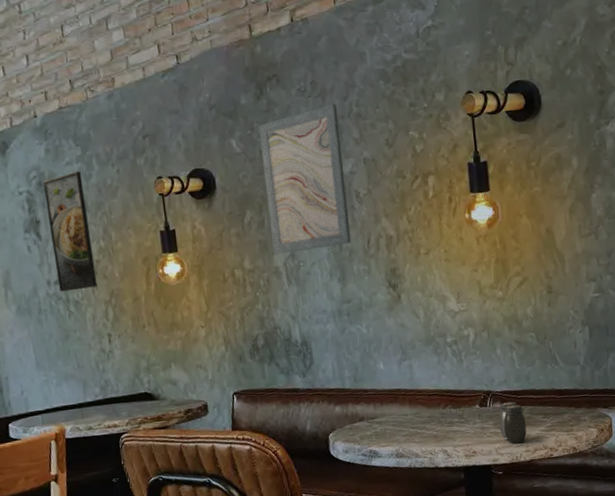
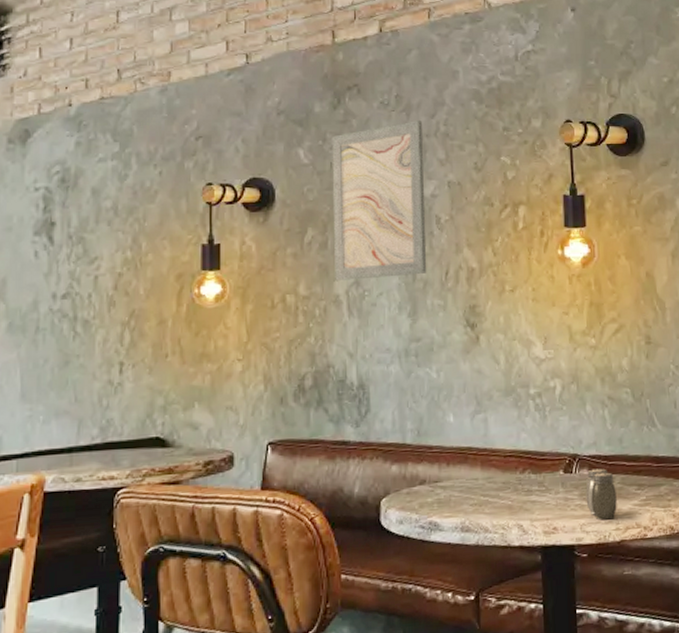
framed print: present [43,171,98,292] -> none [66,170,116,308]

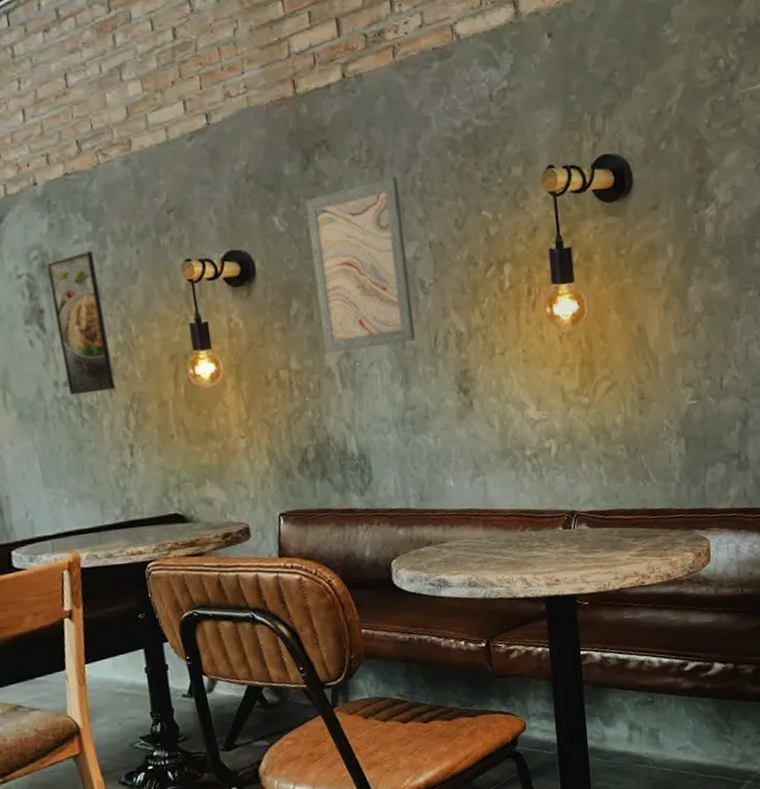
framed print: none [66,170,116,308] -> present [46,251,116,395]
salt and pepper shaker: present [585,468,617,520] -> none [584,523,616,571]

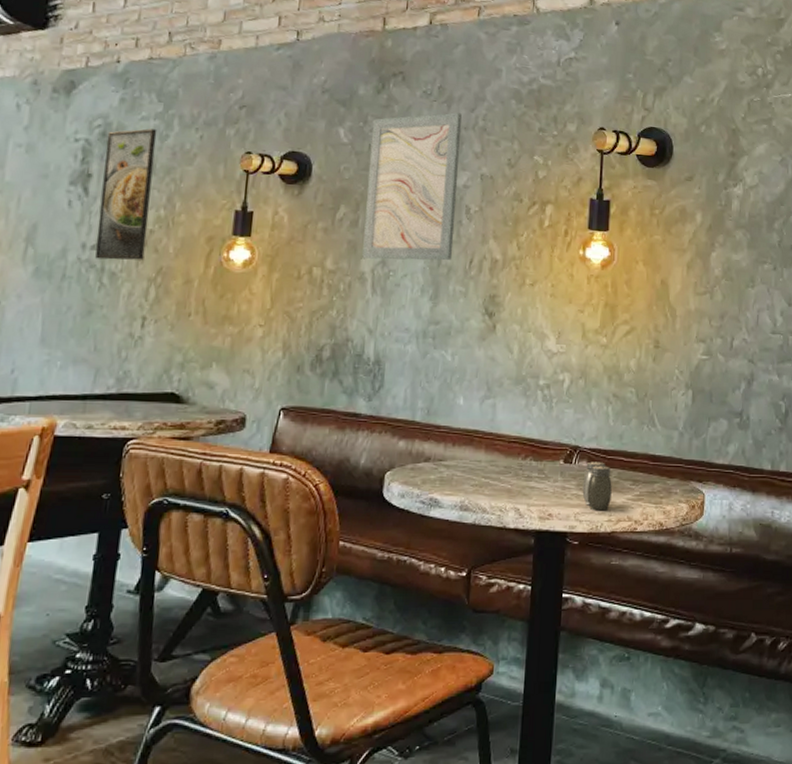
salt and pepper shaker: none [584,523,616,571] -> present [582,461,612,511]

